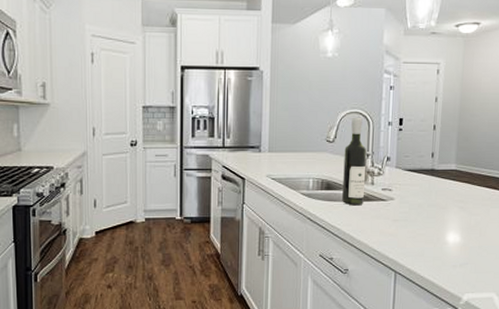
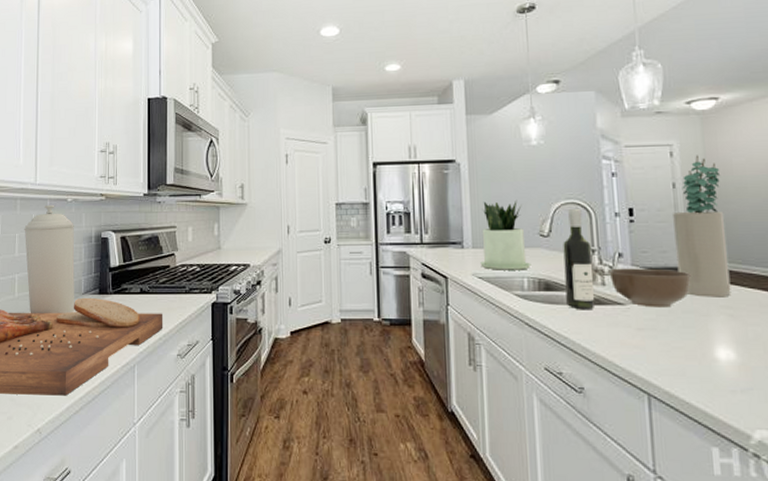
planter: none [274,108,317,172] -> present [480,199,531,270]
bowl: none [378,170,438,203] -> present [609,268,691,308]
vase: none [429,73,472,194] -> present [671,155,732,297]

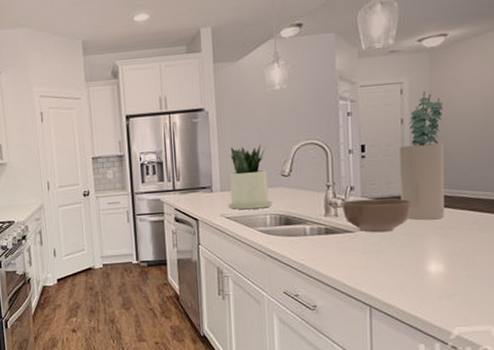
bottle: present [563,209,595,310] -> none [302,148,329,240]

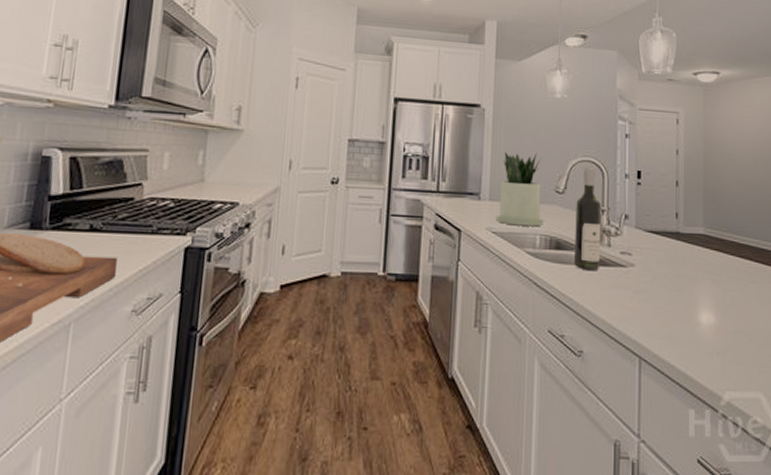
bottle: none [302,148,329,240] -> present [574,167,602,271]
bowl: present [341,198,412,233] -> none [615,230,685,271]
vase: present [398,91,445,221] -> none [673,125,716,263]

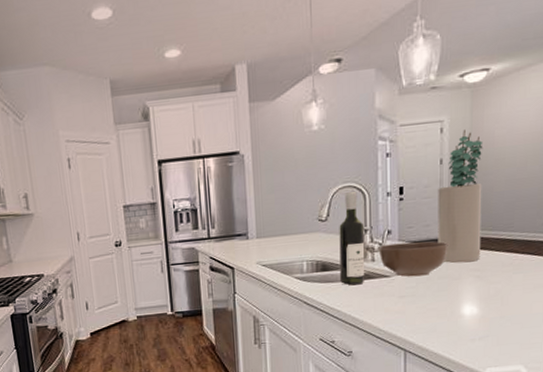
planter: present [495,152,545,227] -> none [264,187,310,257]
bowl: none [615,230,685,271] -> present [378,241,448,277]
vase: none [673,125,716,263] -> present [437,129,484,263]

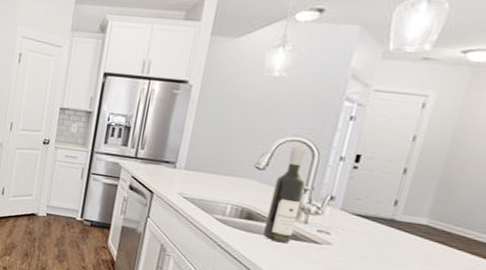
bowl: present [378,241,448,277] -> none [314,209,400,254]
vase: present [437,129,484,263] -> none [387,110,473,255]

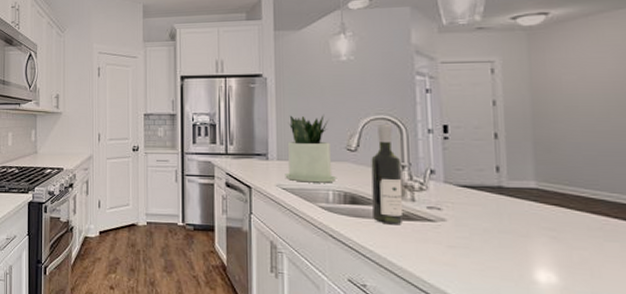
planter: none [188,126,246,197] -> present [285,114,337,183]

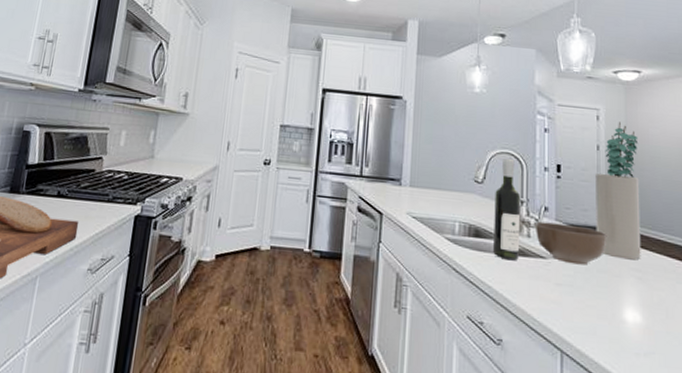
planter: present [285,114,337,183] -> none [416,141,464,214]
bowl: none [419,185,510,227] -> present [534,221,607,265]
vase: none [490,72,555,219] -> present [594,122,641,261]

